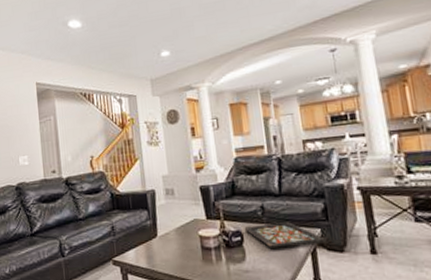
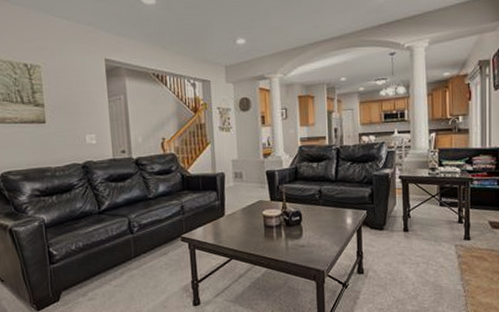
decorative tray: present [244,222,327,248] -> none [303,204,371,227]

